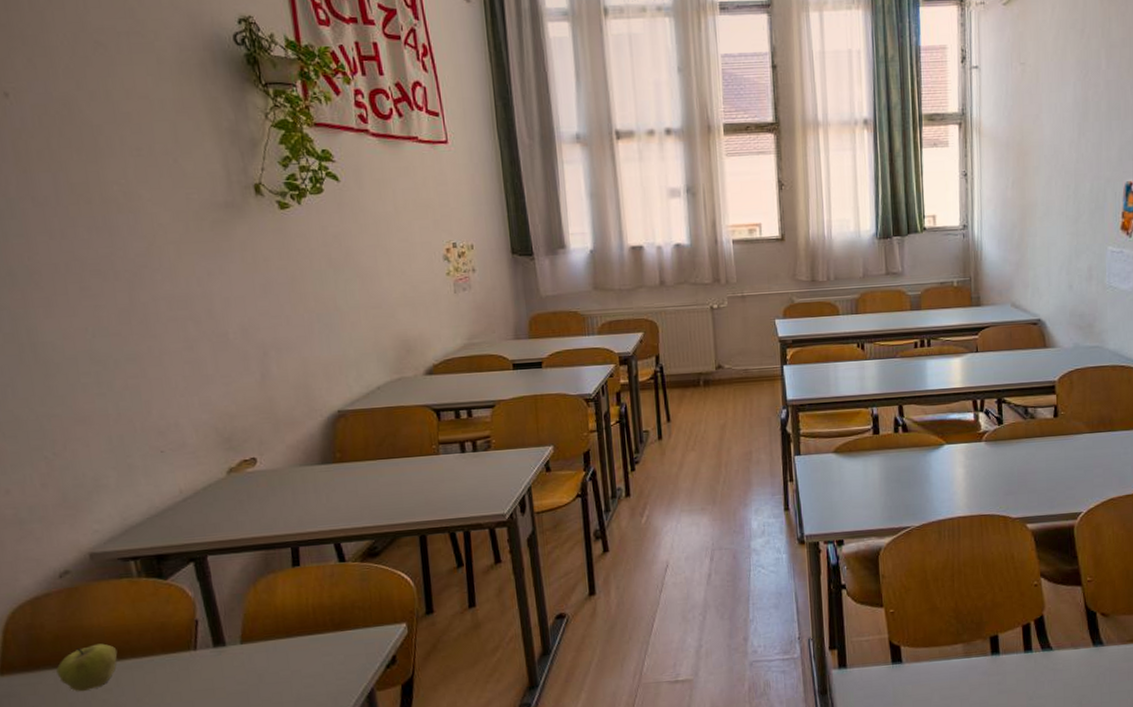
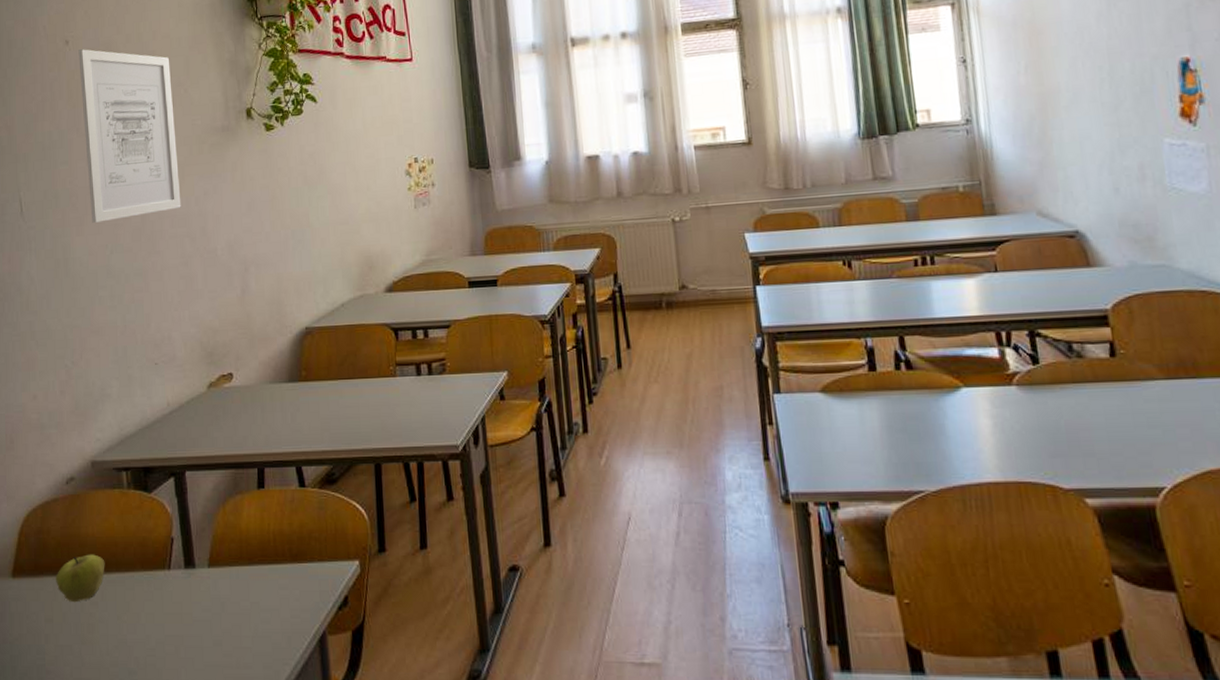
wall art: none [24,104,180,304] -> present [78,49,181,223]

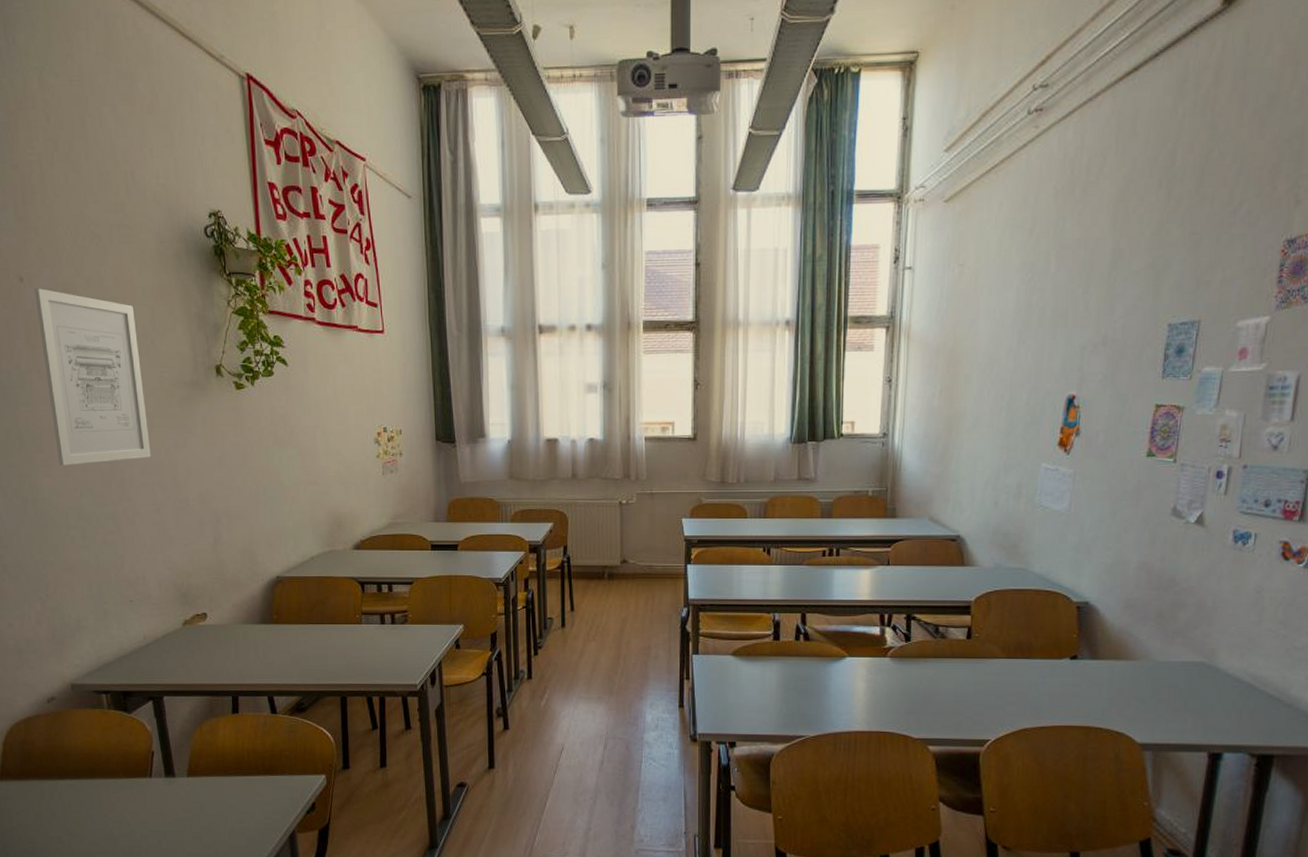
apple: present [56,554,105,603] -> none [42,763,90,802]

